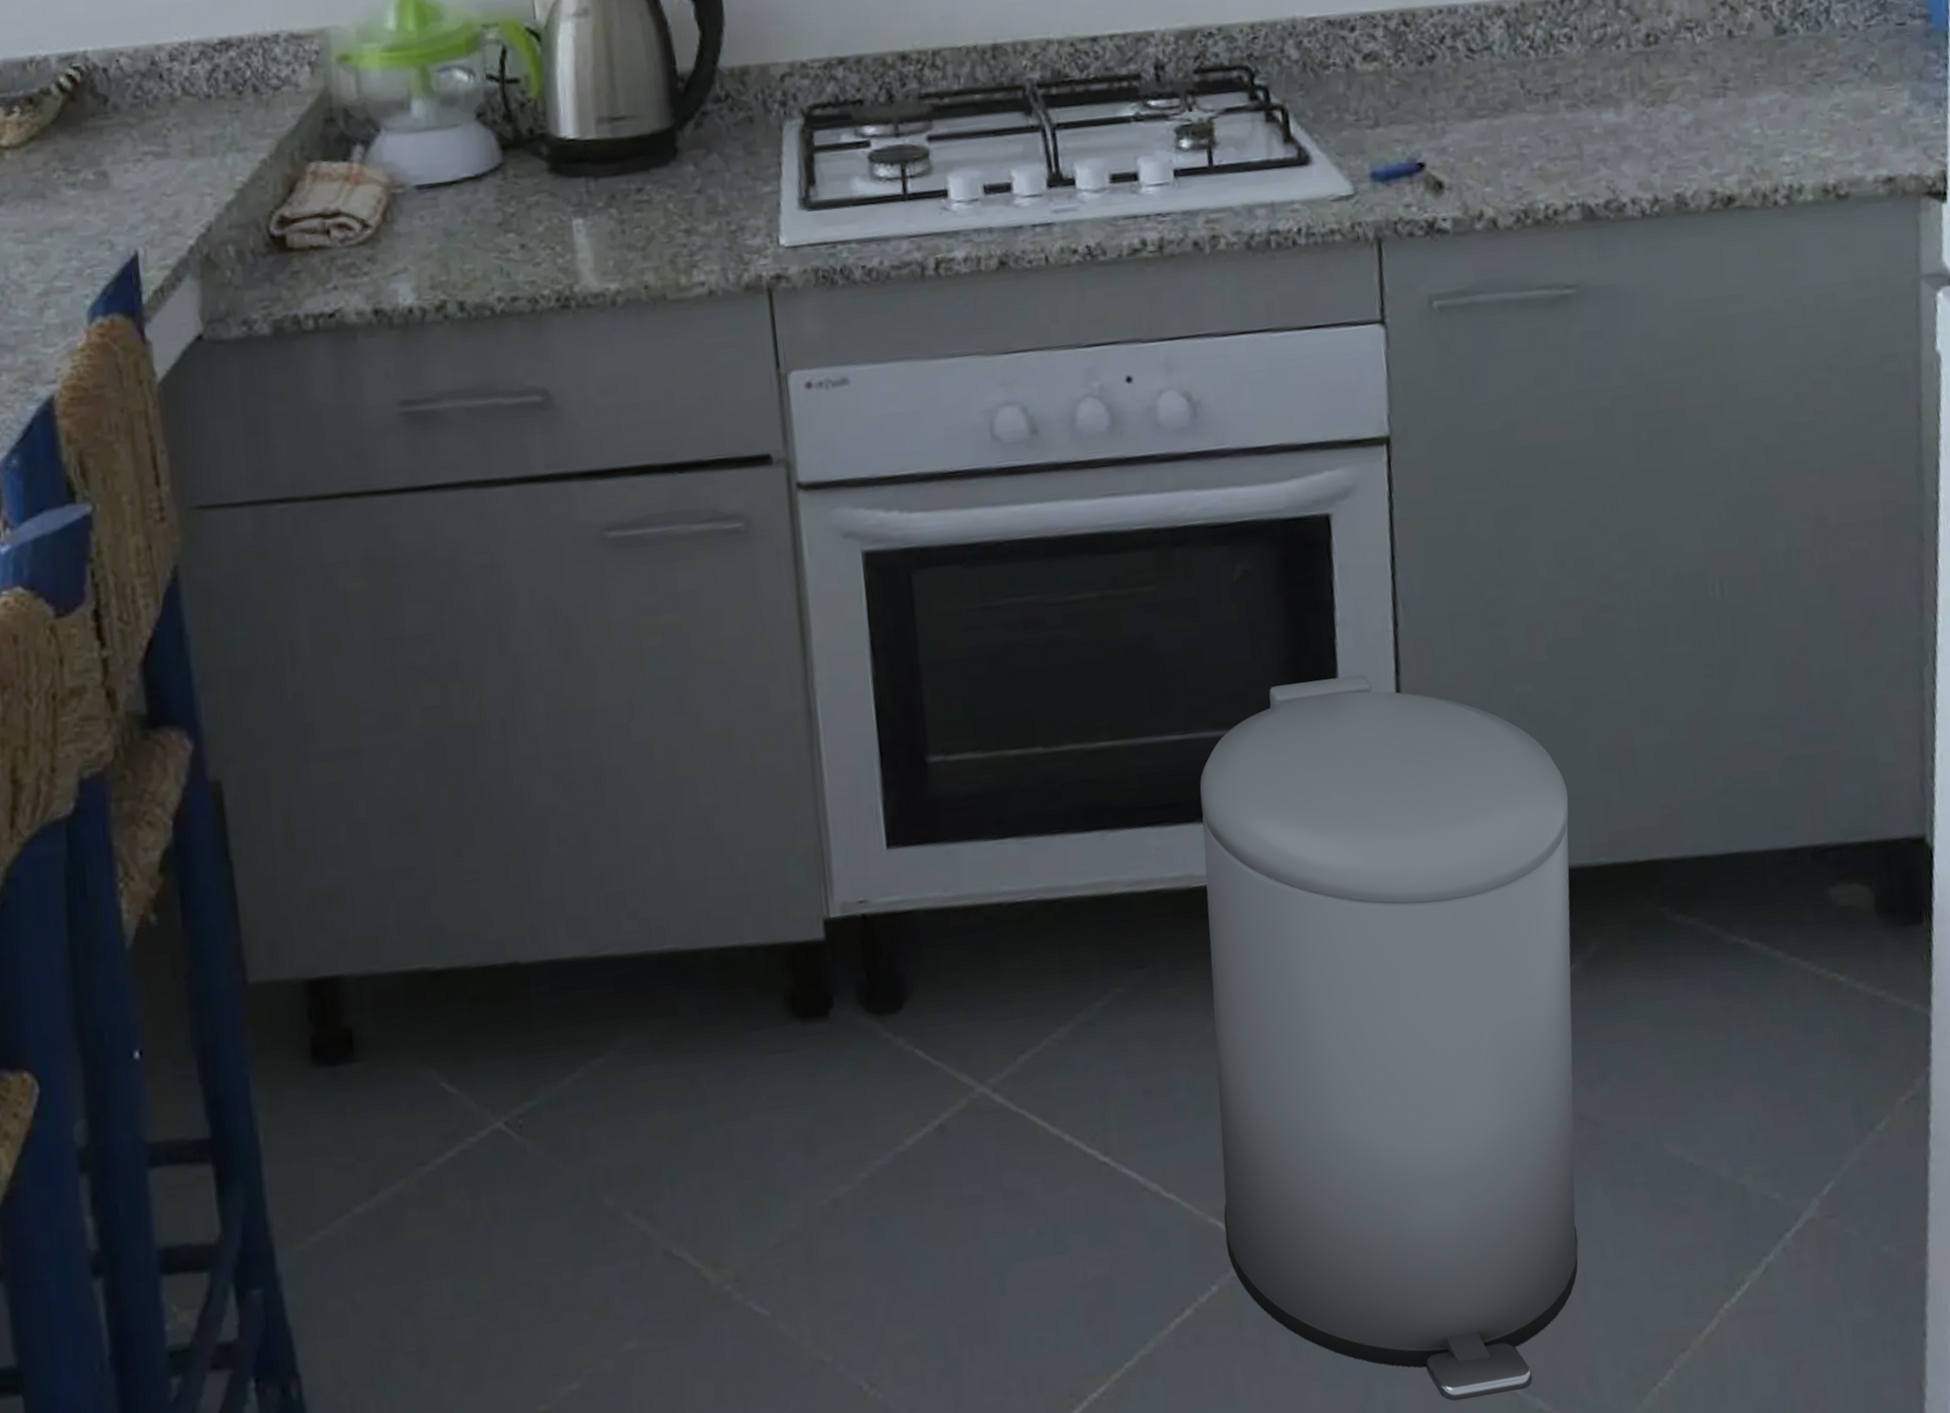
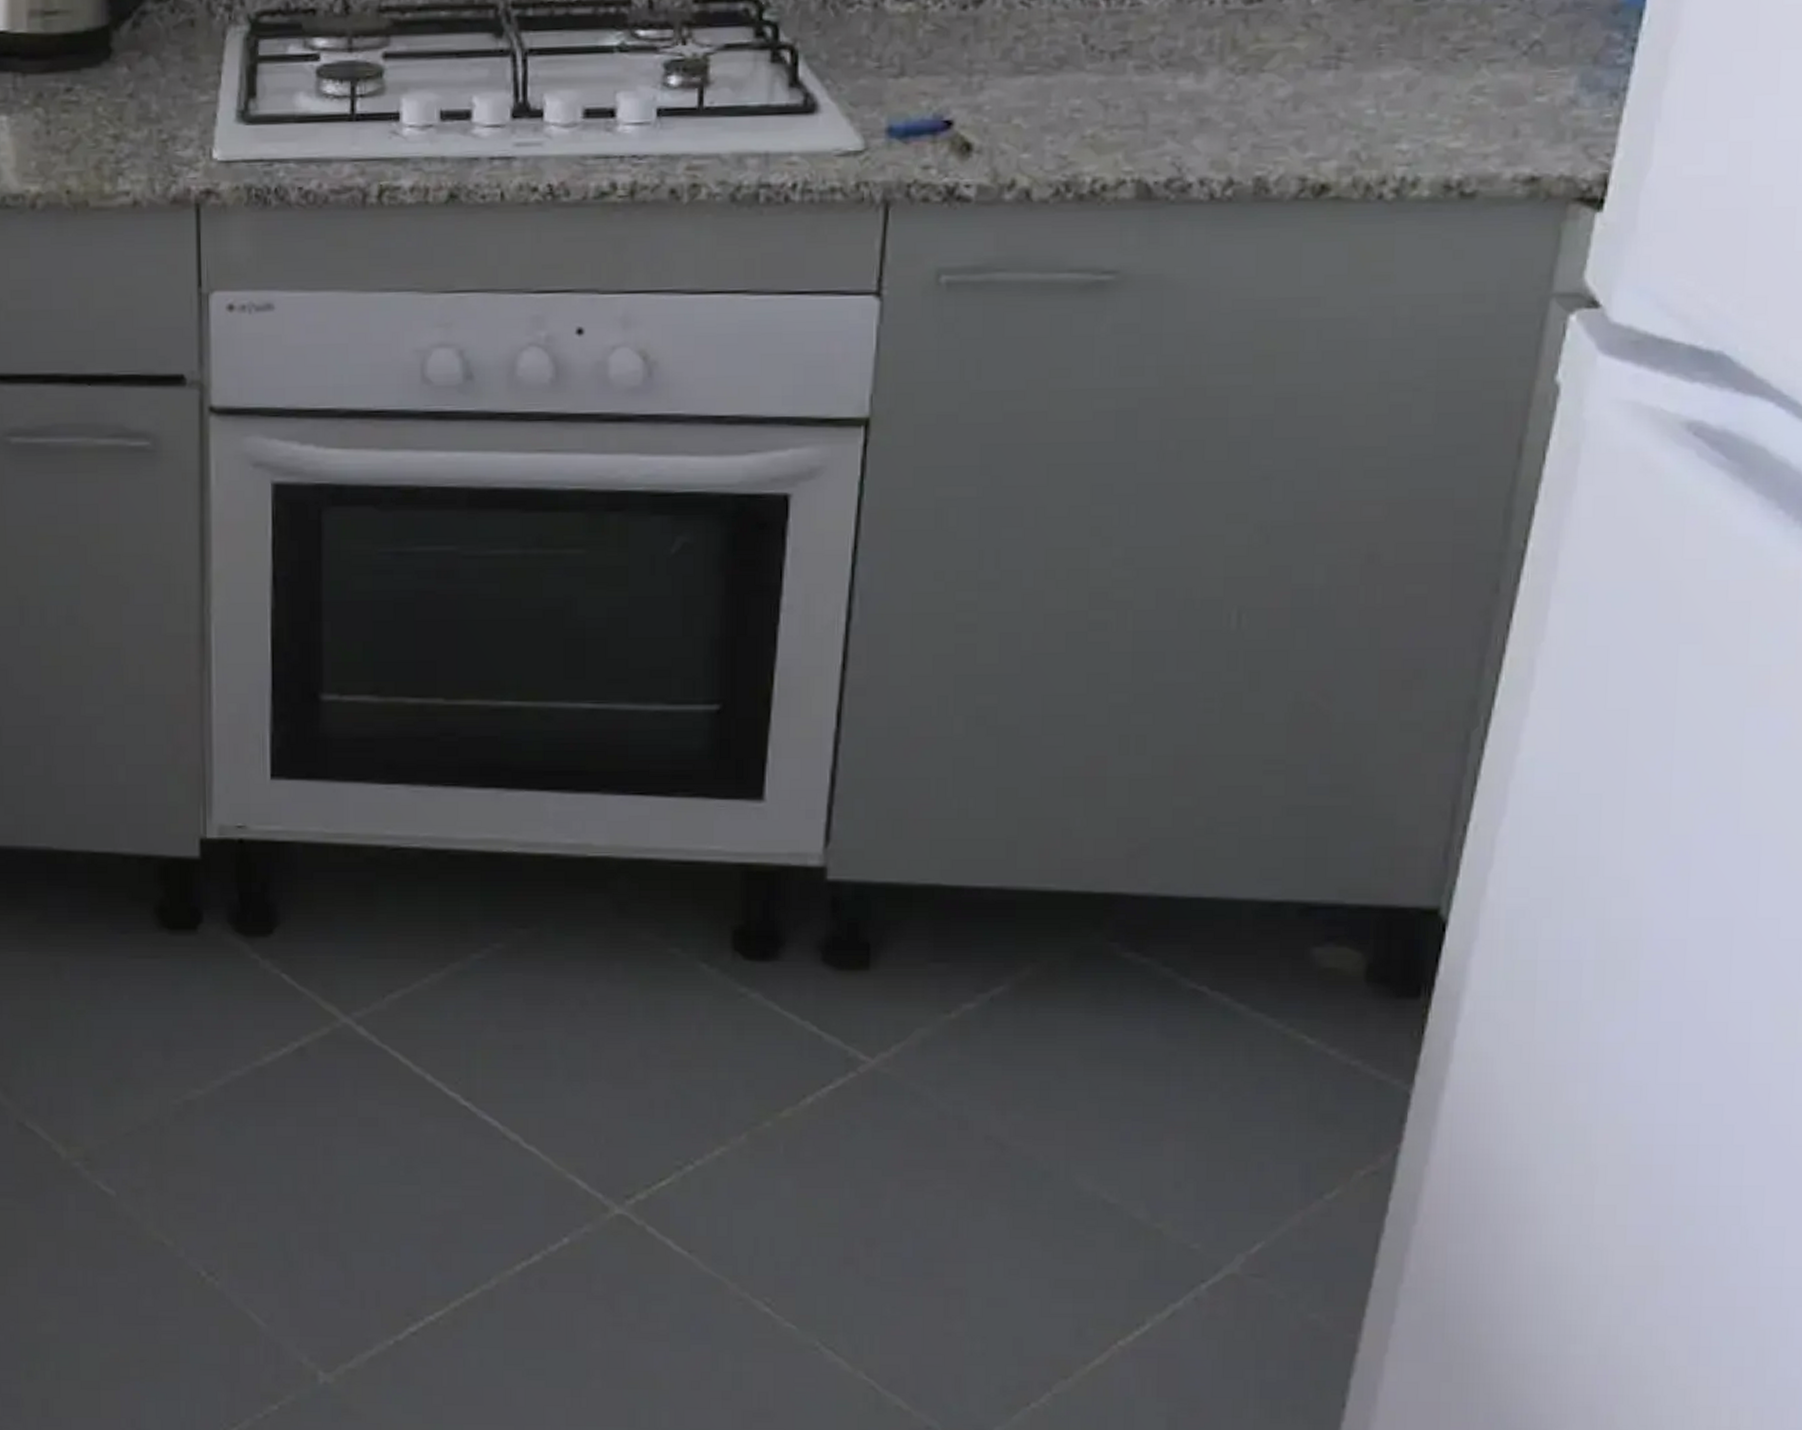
pedal bin: present [1200,675,1579,1401] -> none [583,665,1022,1385]

